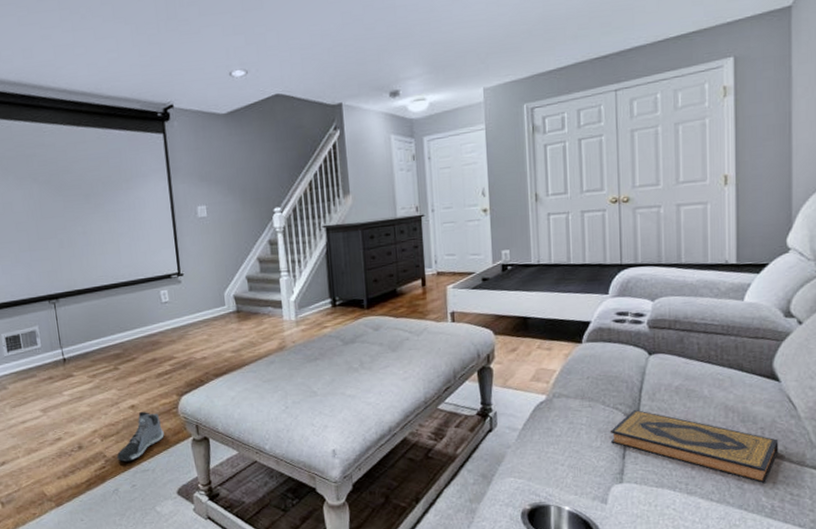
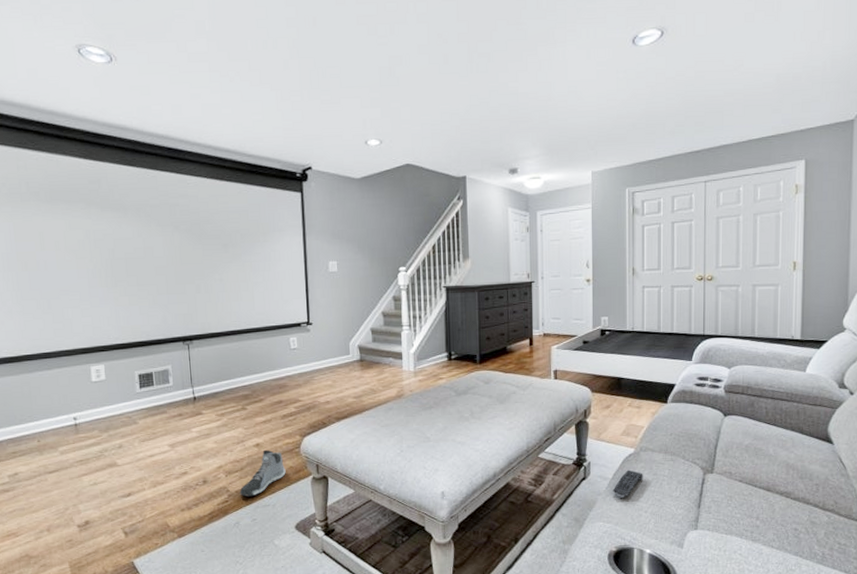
remote control: none [523,419,558,452] -> present [613,470,643,499]
hardback book: present [610,409,779,484] -> none [688,464,830,534]

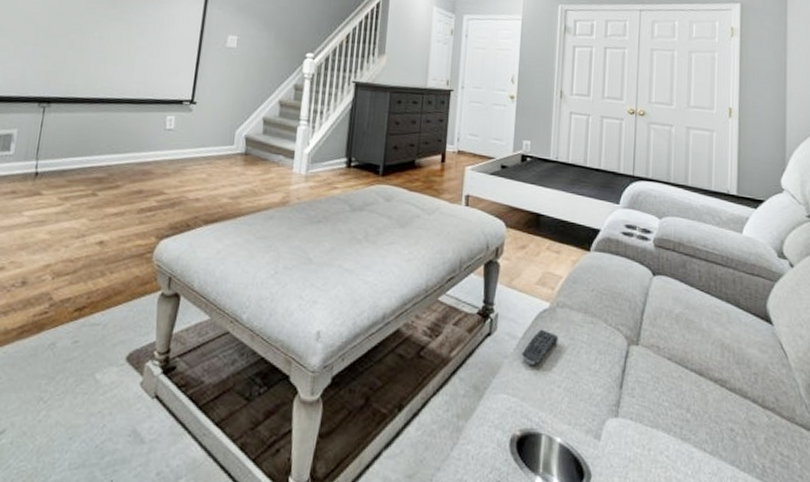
sneaker: present [239,449,286,497] -> none [64,250,130,310]

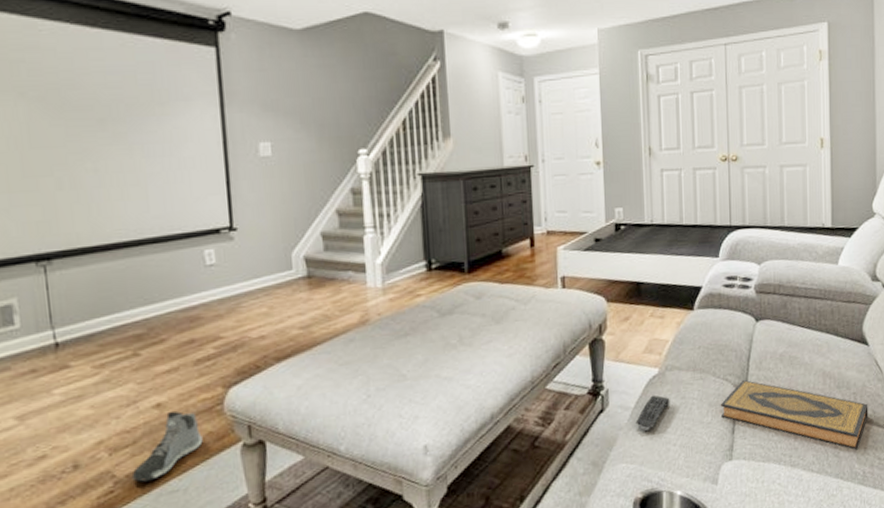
sneaker: none [64,250,130,310] -> present [131,410,203,482]
hardback book: none [609,333,771,439] -> present [720,379,868,450]

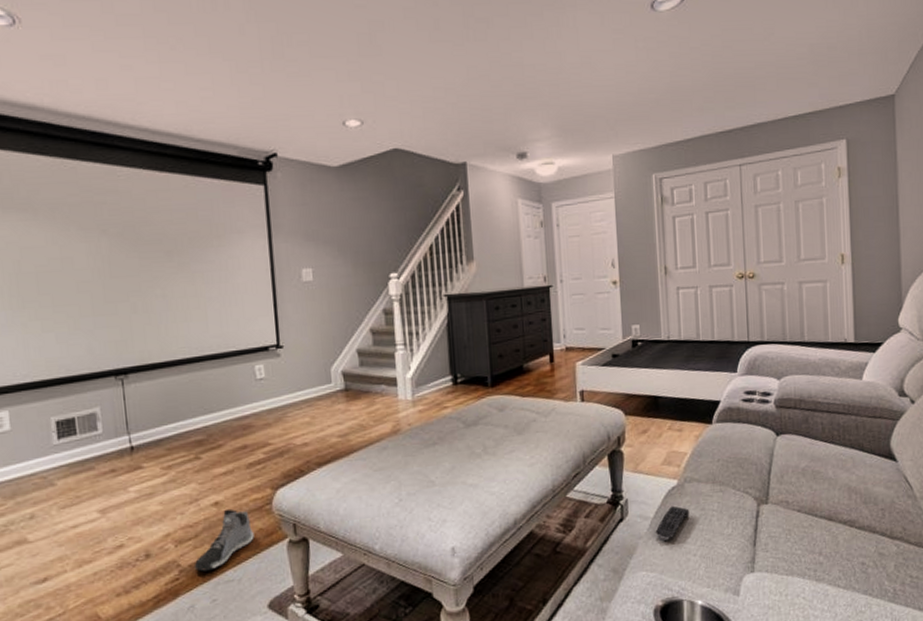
hardback book: present [720,379,868,450] -> none [740,493,898,567]

